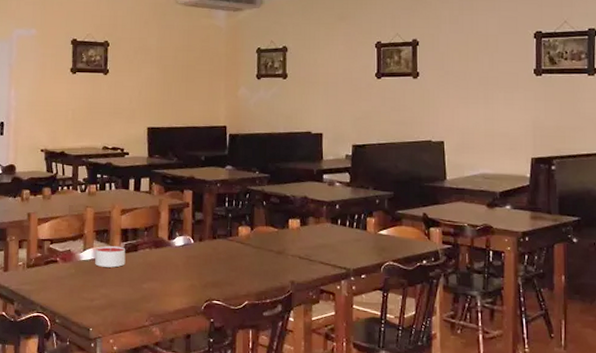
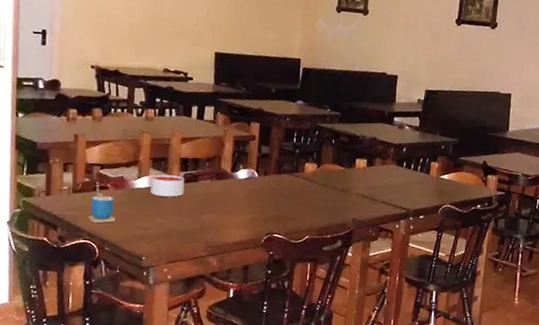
cup: none [40,256,66,296] -> present [88,181,117,223]

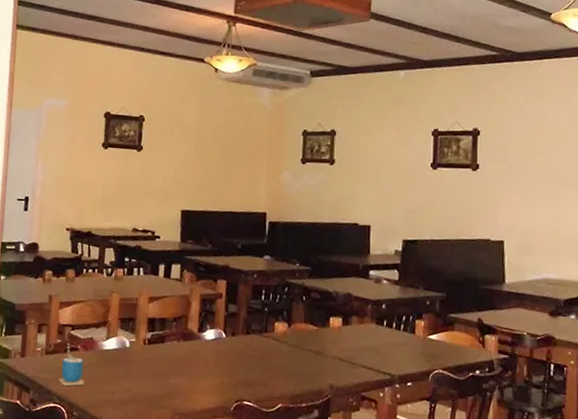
candle: present [150,174,185,197] -> none [118,335,152,360]

